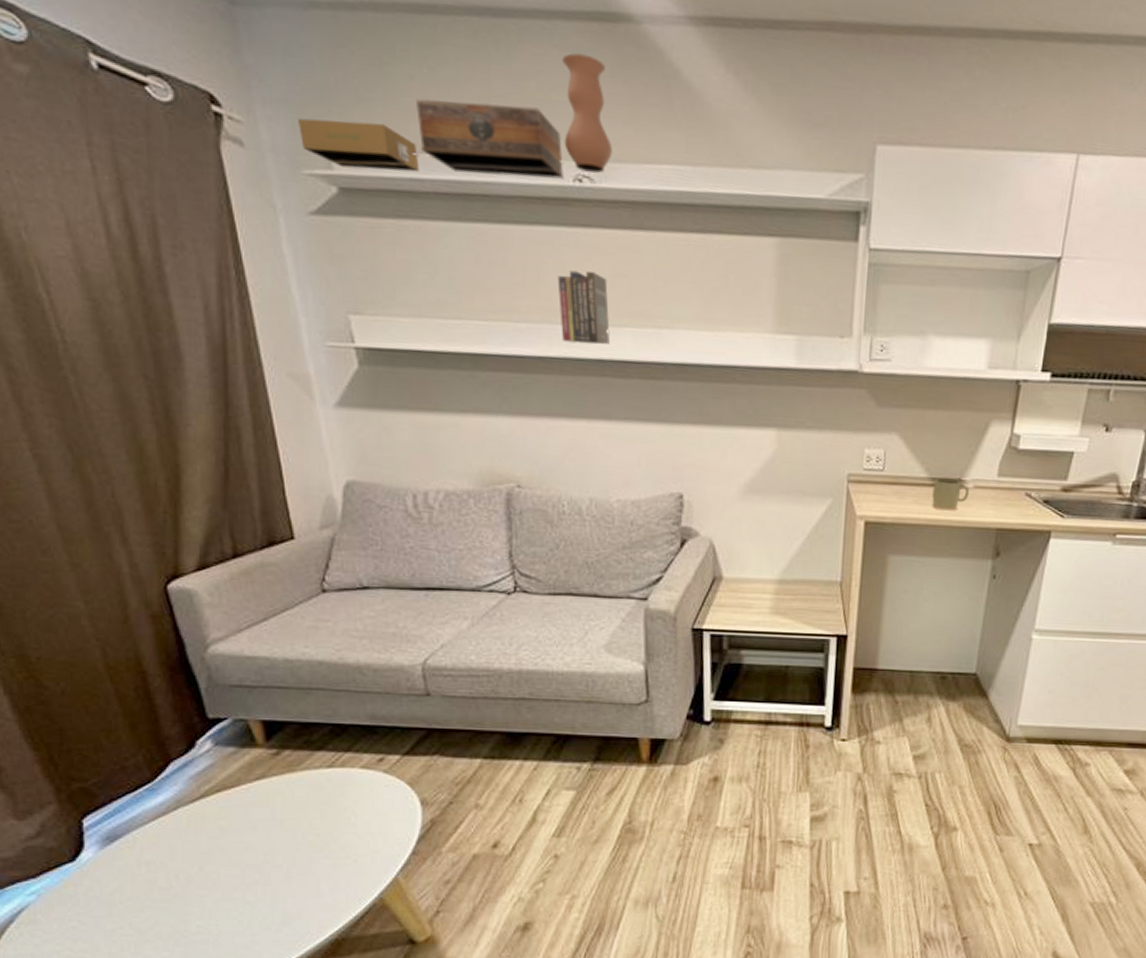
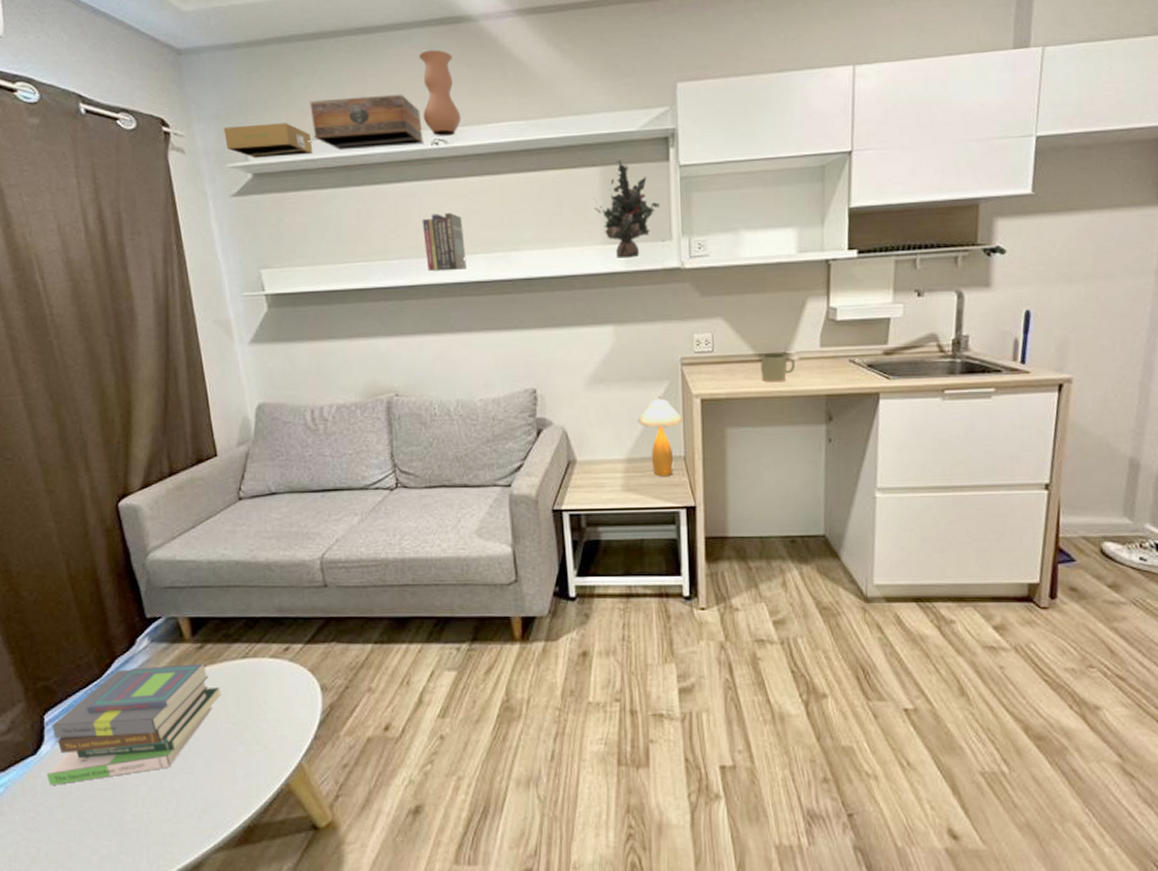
books: none [89,771,303,894] -> present [46,664,221,785]
decorative plant: none [766,232,843,354] -> present [594,160,661,258]
table lamp: none [794,513,844,603] -> present [638,395,683,477]

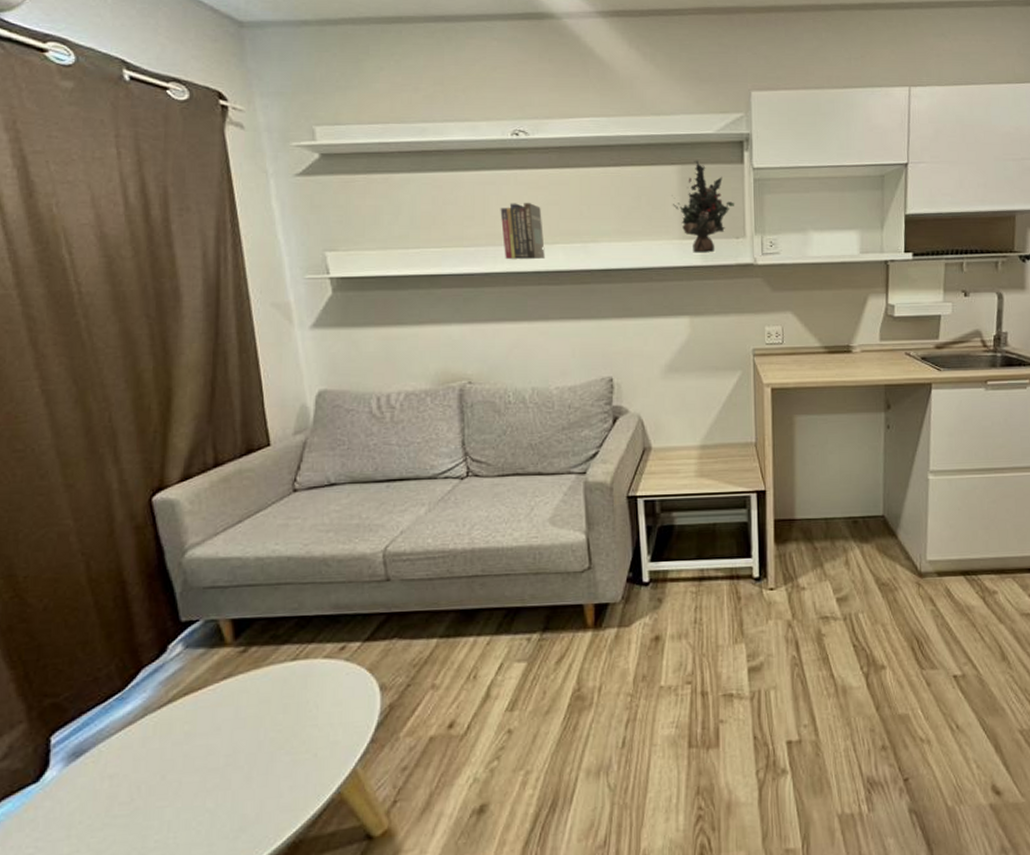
books: present [46,664,221,785] -> none [50,668,266,816]
box: present [223,123,313,158] -> none [288,104,387,138]
decorative box: present [309,94,424,151] -> none [384,83,504,136]
vase: present [419,50,461,137] -> none [501,43,542,129]
table lamp: present [638,395,683,477] -> none [711,384,755,463]
mug: present [760,353,796,383] -> none [826,346,858,373]

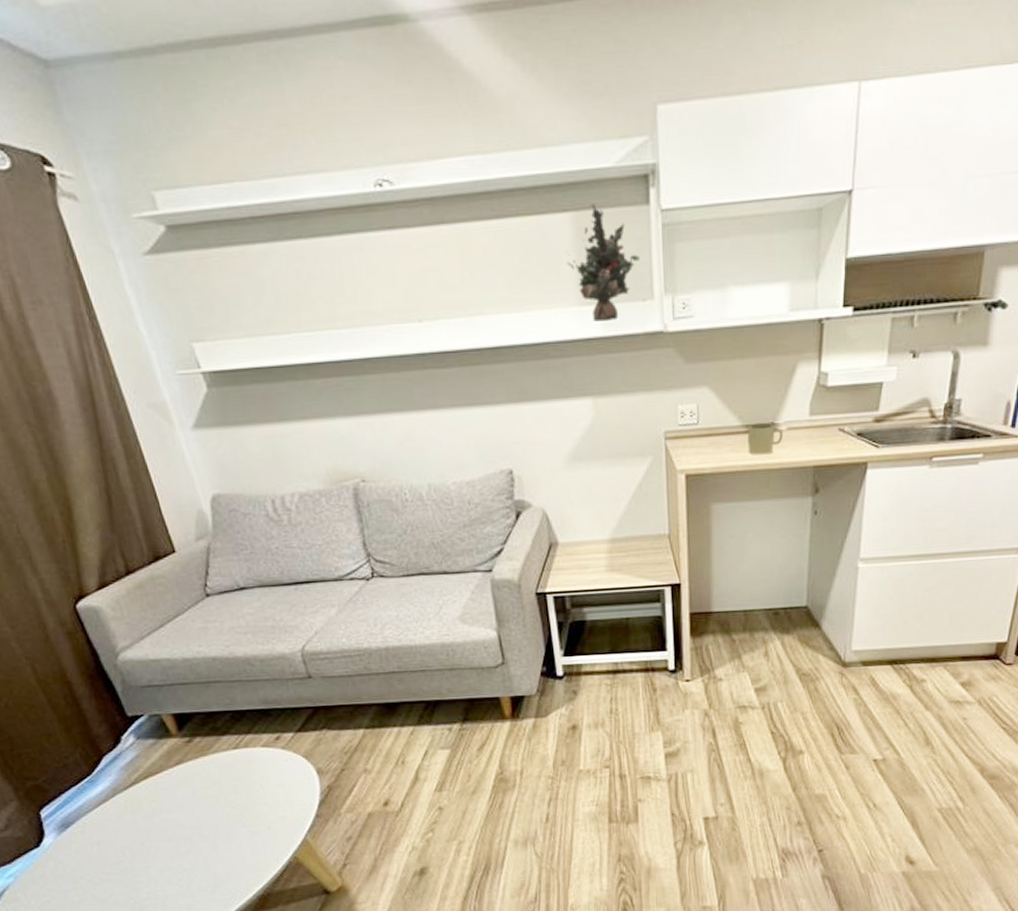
books: present [500,202,545,260] -> none [372,270,428,342]
mug: none [826,346,858,373] -> present [747,423,784,455]

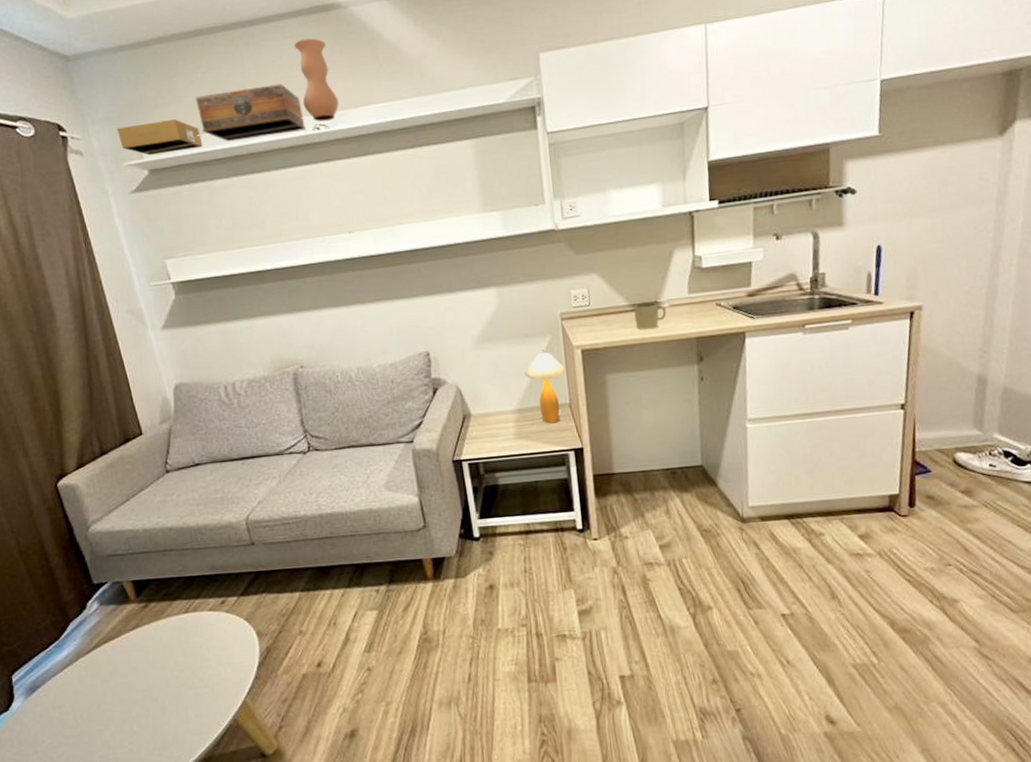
box: none [120,160,234,206] -> present [116,119,203,155]
decorative box: none [221,121,366,195] -> present [194,83,307,142]
vase: none [349,61,407,177] -> present [294,38,339,122]
decorative plant: present [566,204,641,322] -> none [469,131,532,225]
table lamp: none [620,472,668,556] -> present [524,349,567,424]

